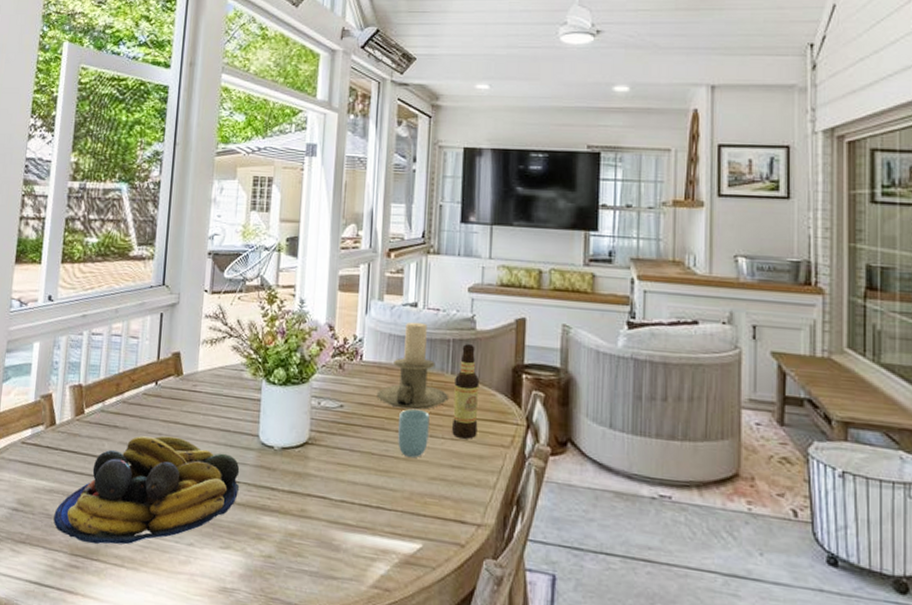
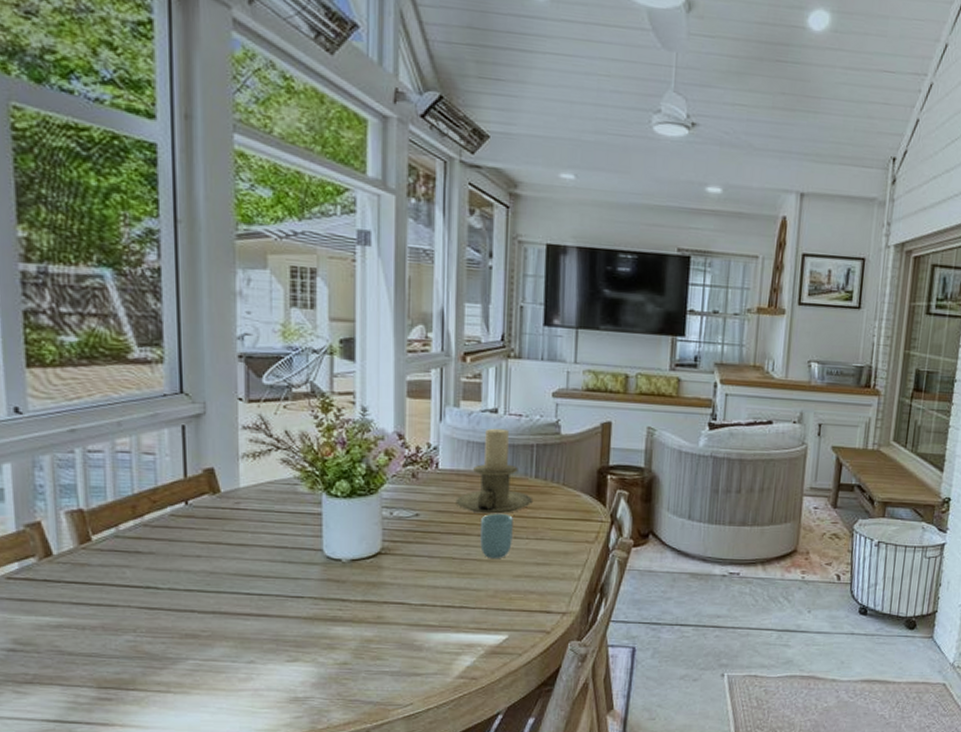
fruit bowl: present [53,435,240,545] -> none [68,558,303,675]
bottle: present [452,344,480,439] -> none [537,448,565,538]

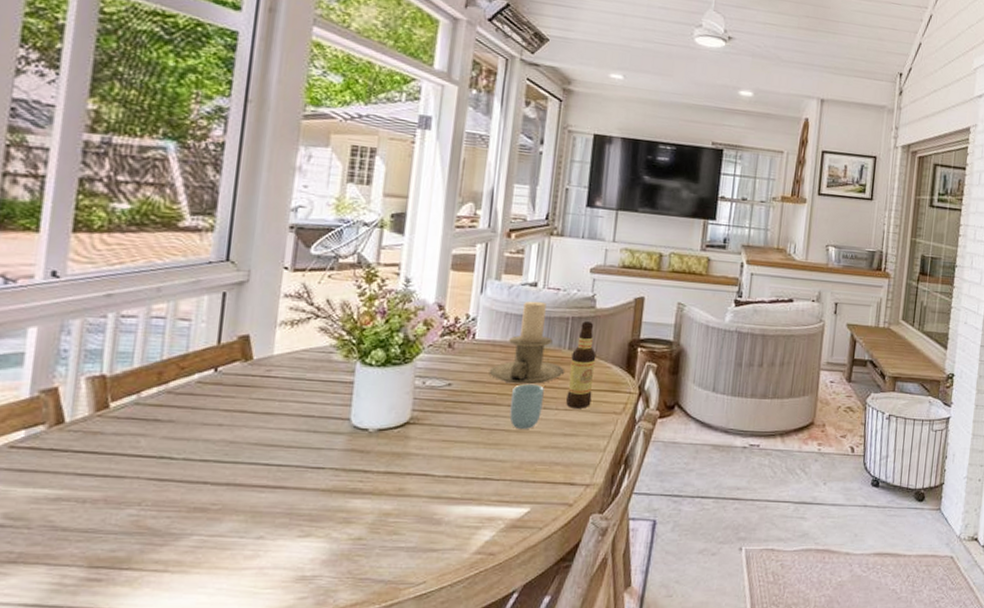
bottle: none [537,448,565,538] -> present [566,321,597,409]

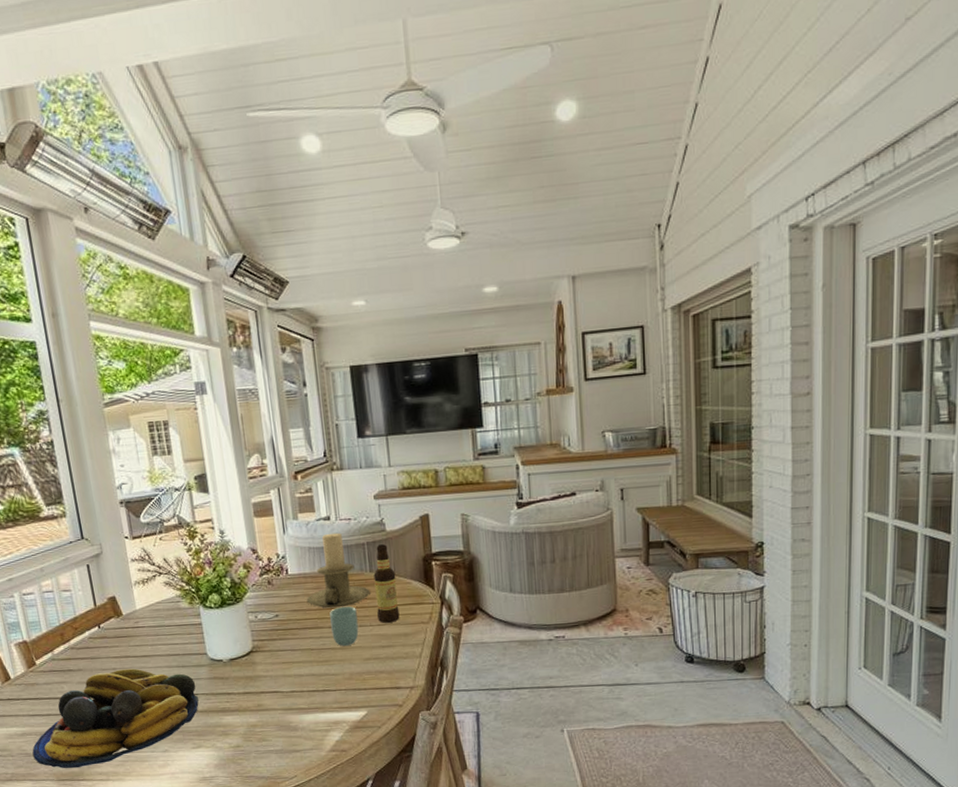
fruit bowl: none [61,426,326,552] -> present [32,668,199,769]

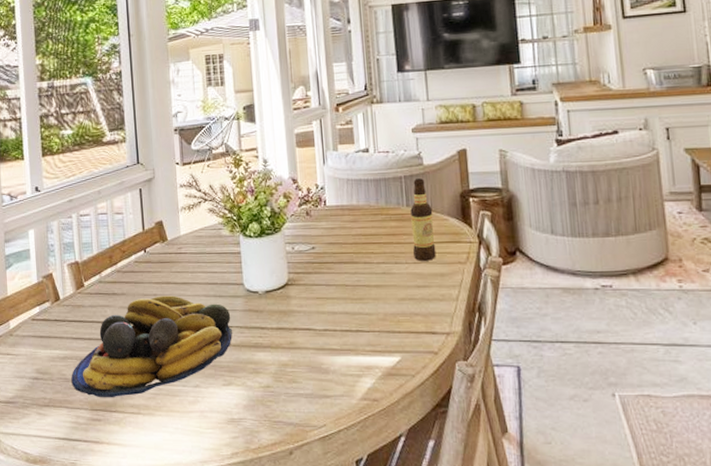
candle holder: present [306,532,370,608] -> none [343,165,407,243]
cup: present [330,607,359,646] -> none [365,242,394,283]

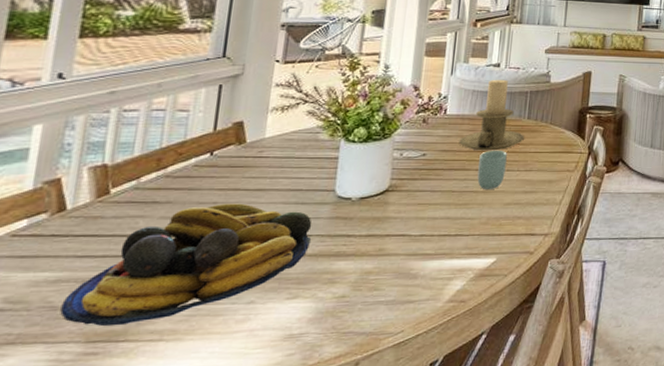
candle holder: none [343,165,407,243] -> present [459,79,524,151]
cup: none [365,242,394,283] -> present [477,151,507,189]
bottle: present [410,178,436,261] -> none [526,94,552,169]

